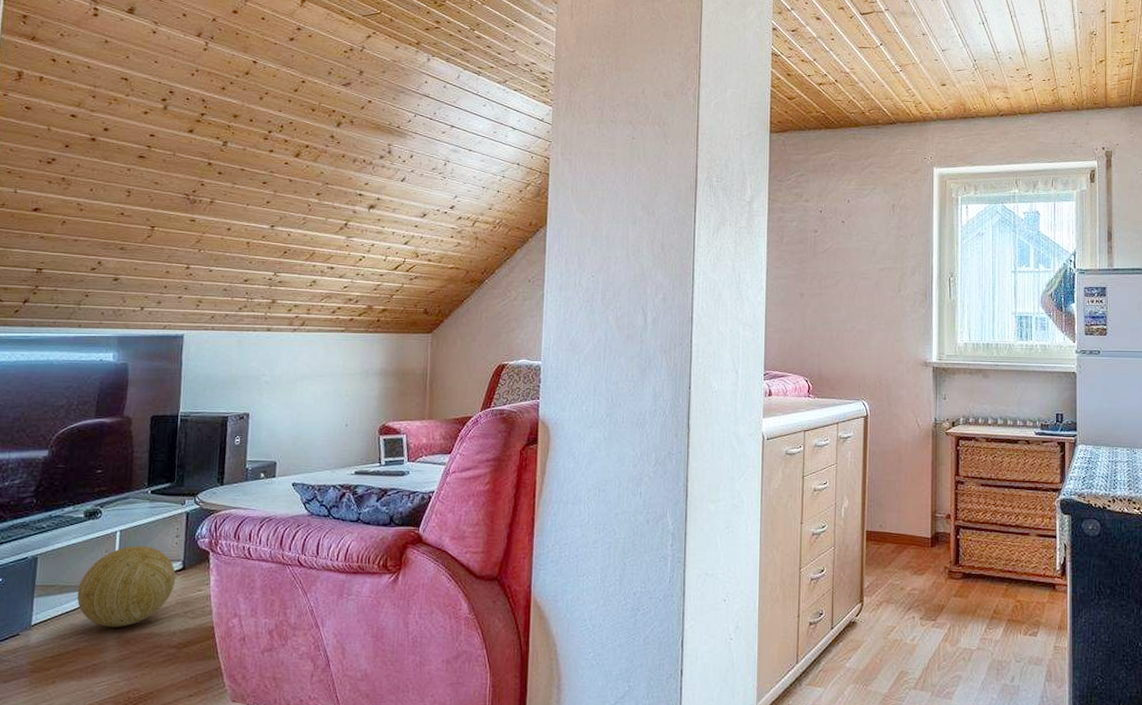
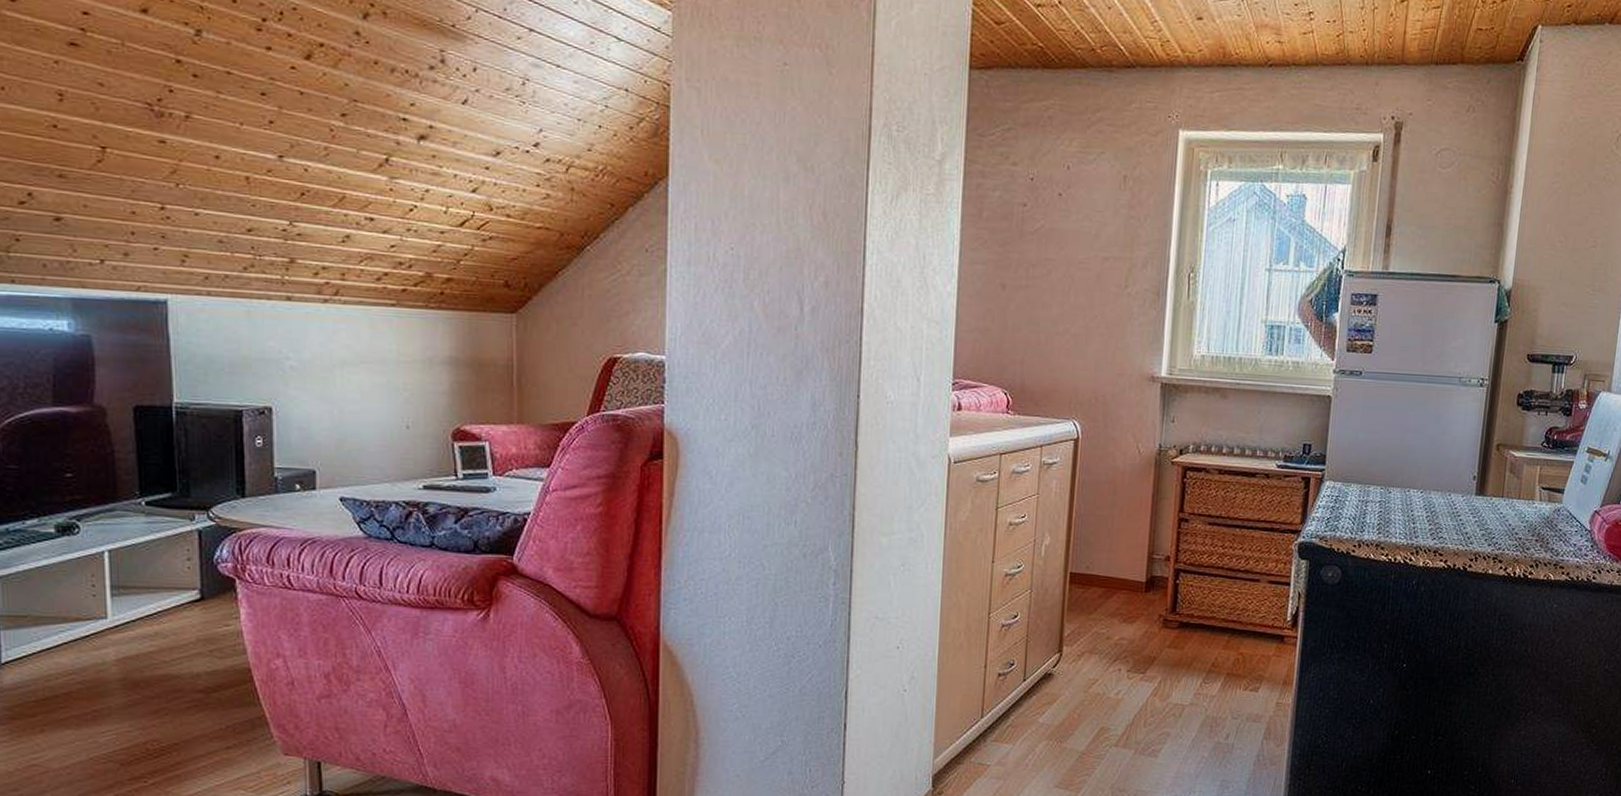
decorative ball: present [77,545,176,627] -> none [59,569,192,667]

